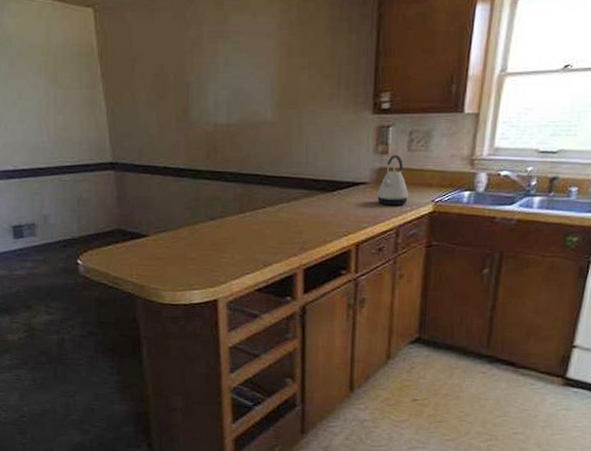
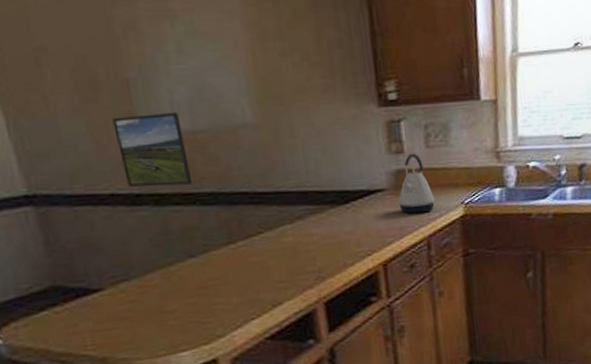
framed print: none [173,109,220,165] -> present [112,111,192,188]

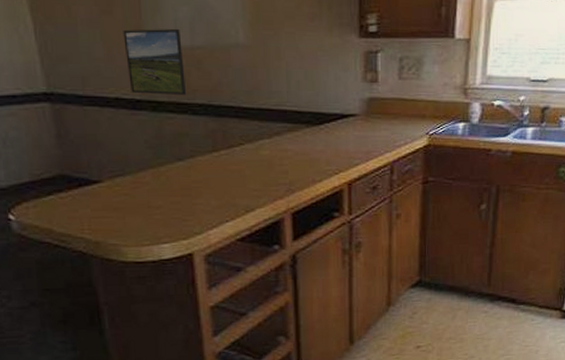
kettle: present [398,153,436,214] -> none [368,83,402,140]

